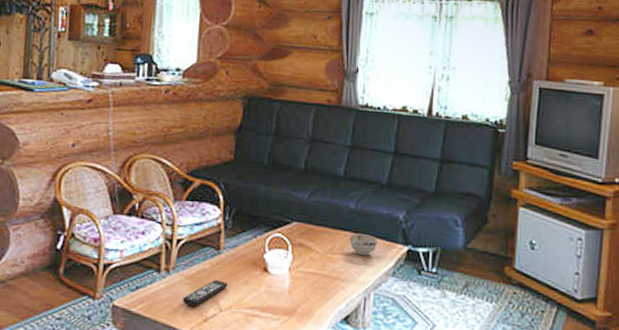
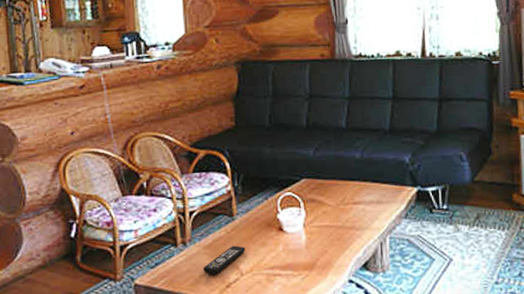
teacup: present [350,233,377,256] -> none [359,180,387,202]

